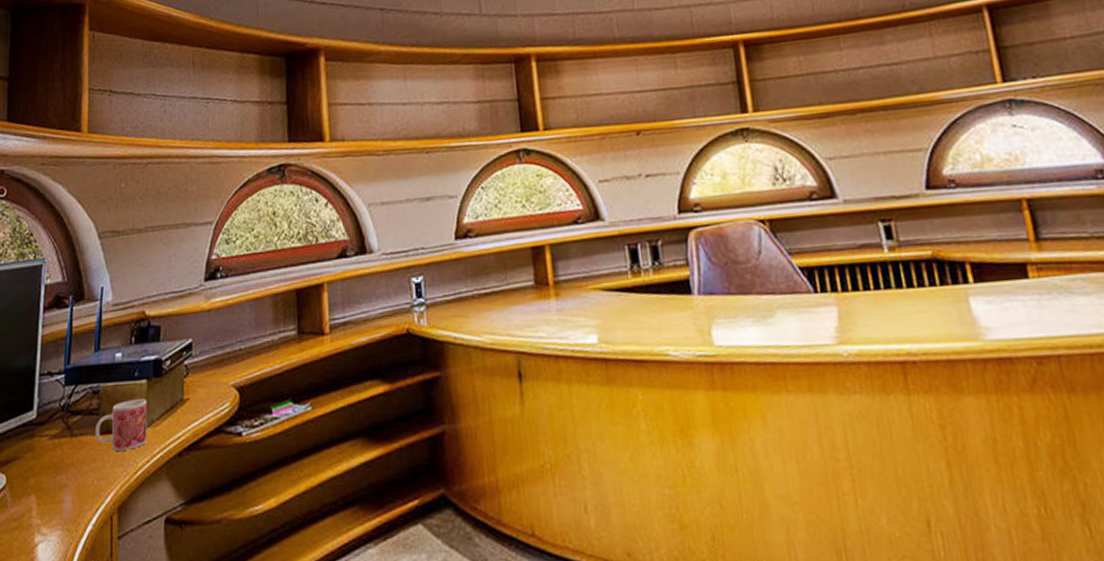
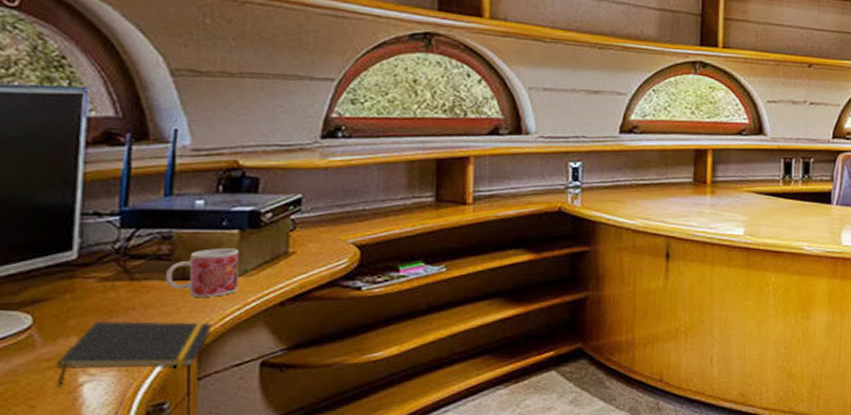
notepad: none [20,477,129,547] -> present [56,320,212,387]

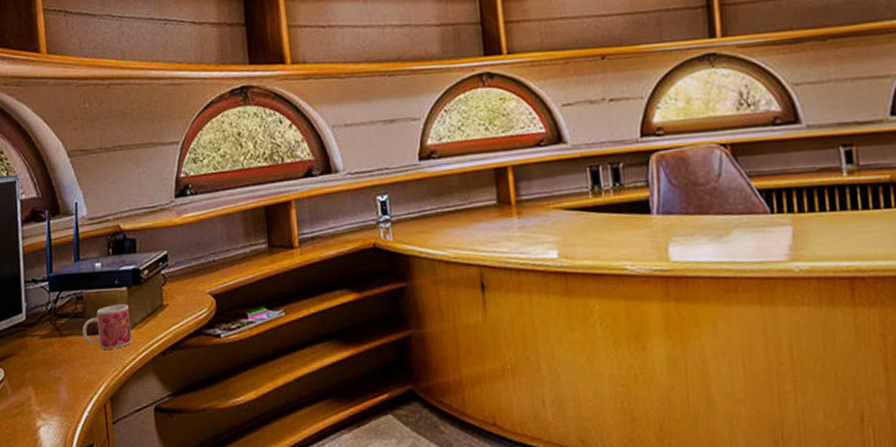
notepad: present [56,320,212,387] -> none [21,371,118,430]

